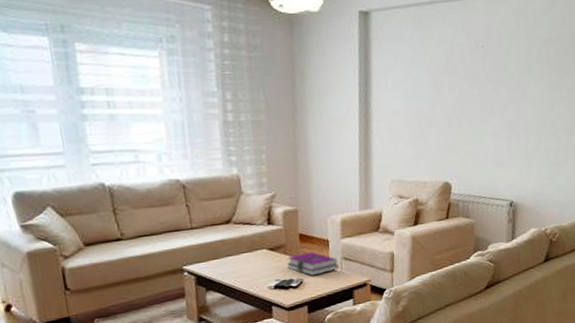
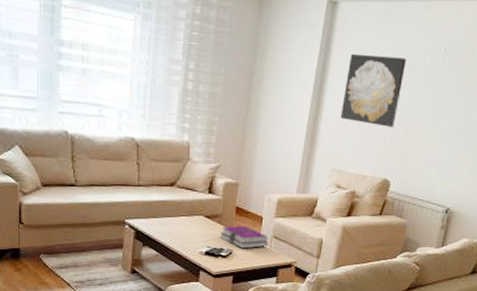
wall art: none [390,59,448,131] -> present [340,53,407,127]

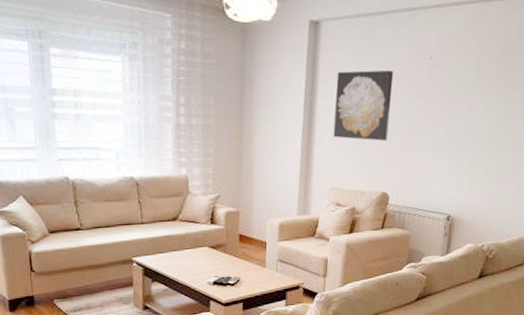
hardback book: present [220,226,268,249] -> none [226,253,274,275]

